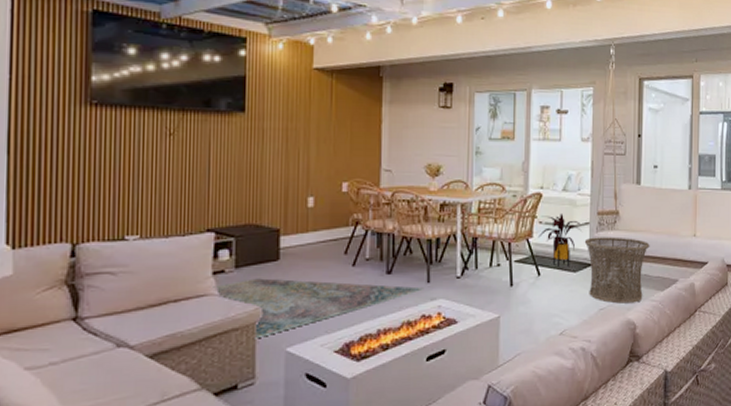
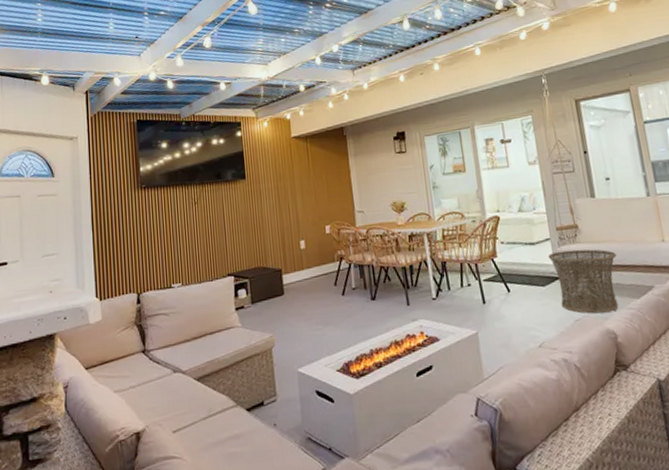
rug: present [213,278,424,339] -> none [237,310,406,362]
house plant: present [537,213,582,267] -> none [501,232,543,282]

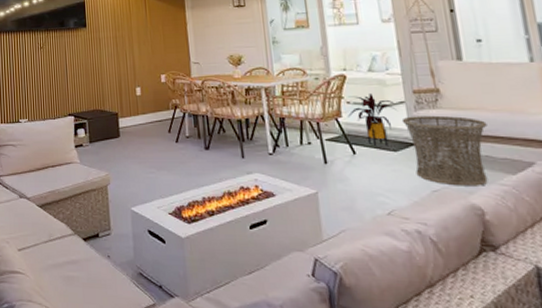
house plant: none [501,232,543,282] -> present [347,92,397,146]

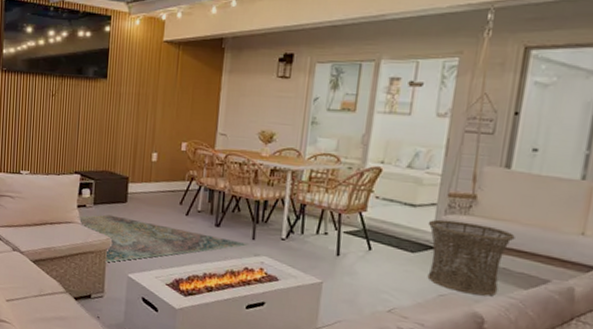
rug: none [76,151,240,199] -> present [77,214,249,263]
house plant: present [347,92,397,146] -> none [372,190,426,246]

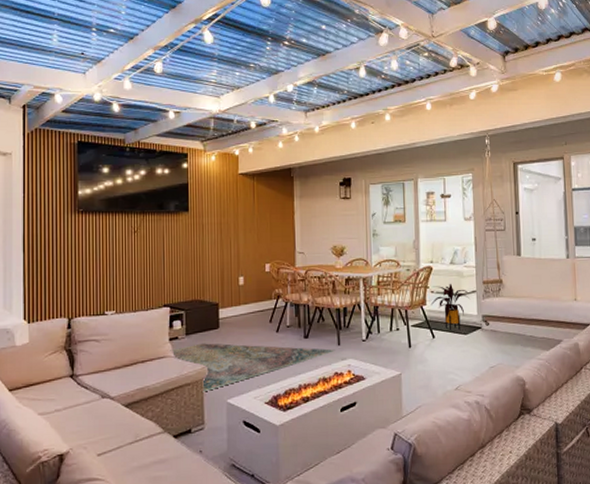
house plant: none [372,190,426,246] -> present [430,283,469,330]
basket: present [427,219,515,296] -> none [472,302,533,362]

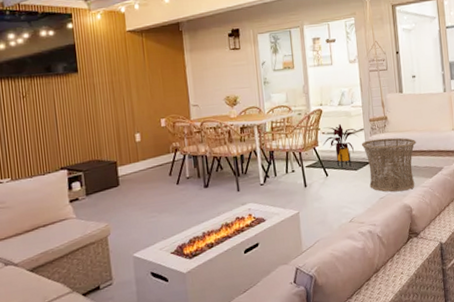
rug: present [170,343,336,392] -> none [71,195,236,250]
basket: none [472,302,533,362] -> present [361,137,416,192]

